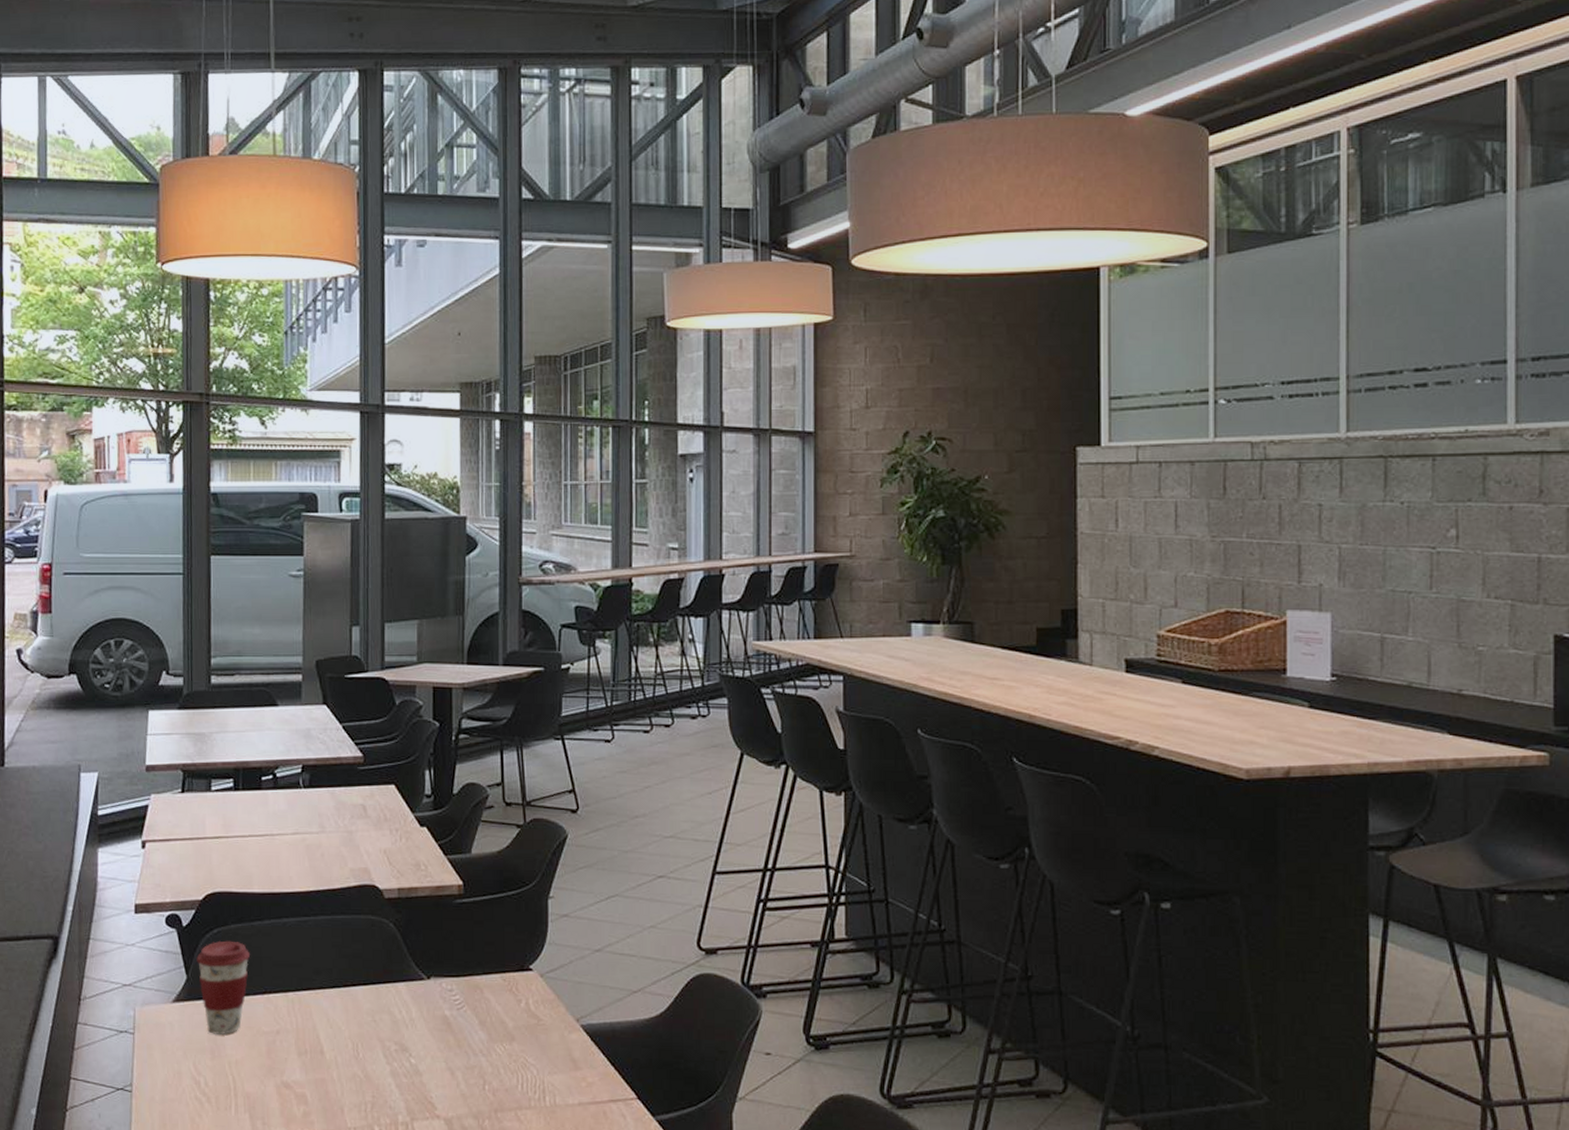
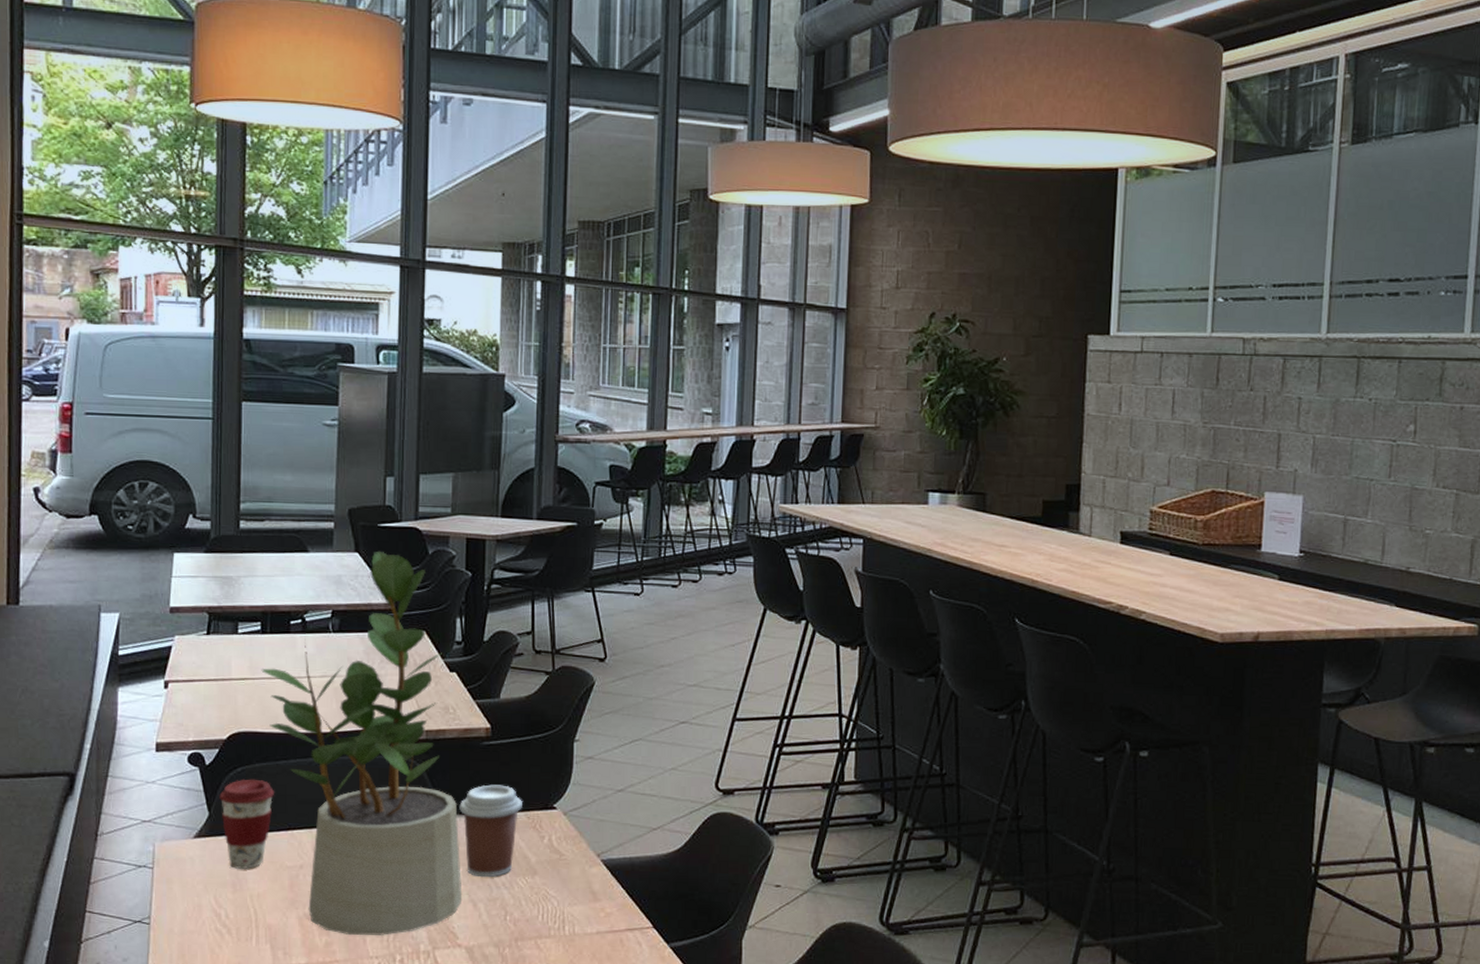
potted plant: none [234,702,440,1106] -> present [261,550,463,937]
coffee cup: none [434,945,499,1044] -> present [459,784,524,878]

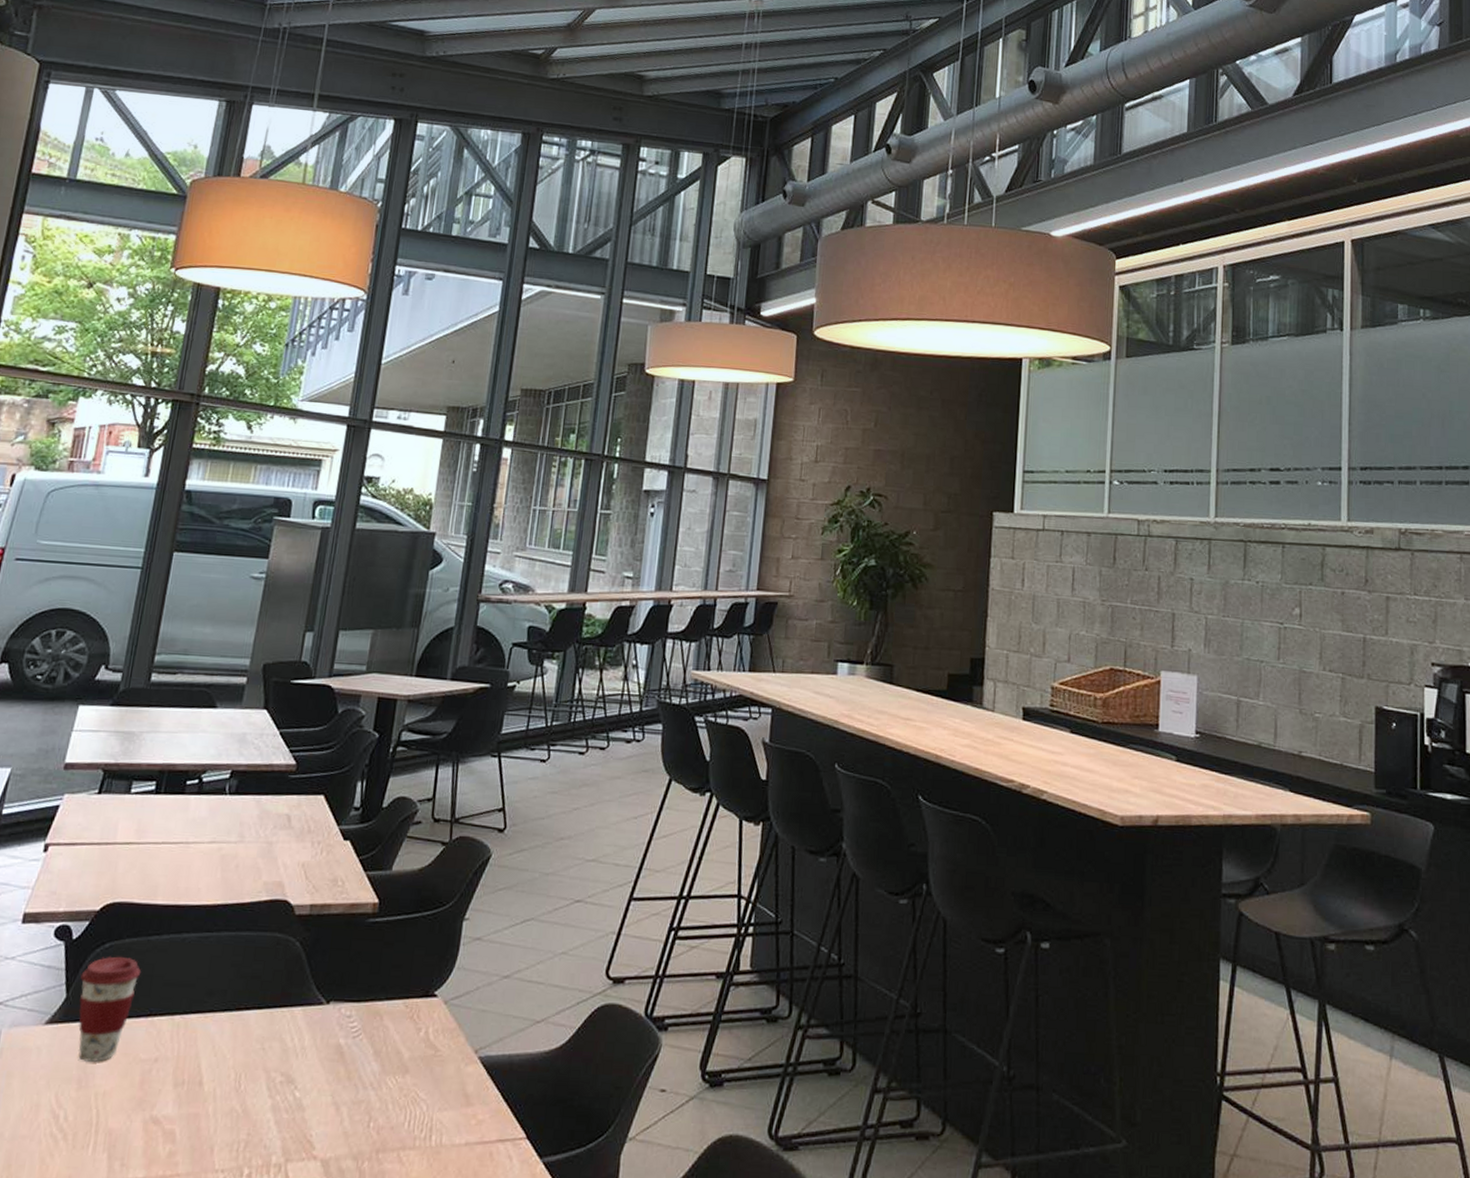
potted plant: present [261,550,463,937] -> none [147,708,338,1145]
coffee cup: present [459,784,524,878] -> none [334,967,404,1076]

